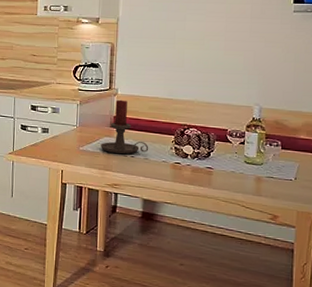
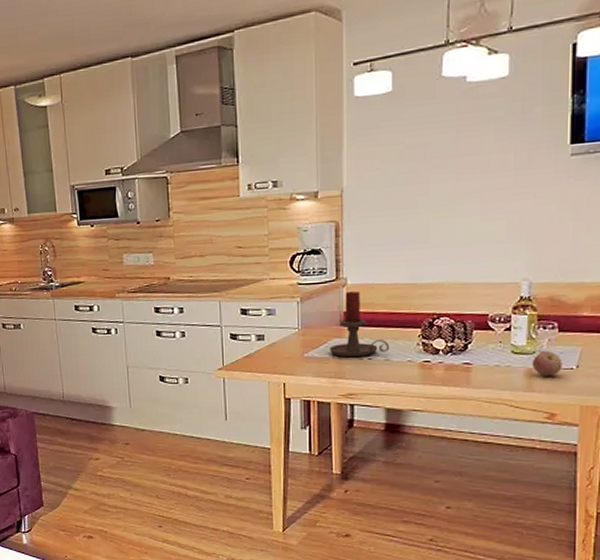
fruit: none [260,162,284,184] -> present [531,350,563,376]

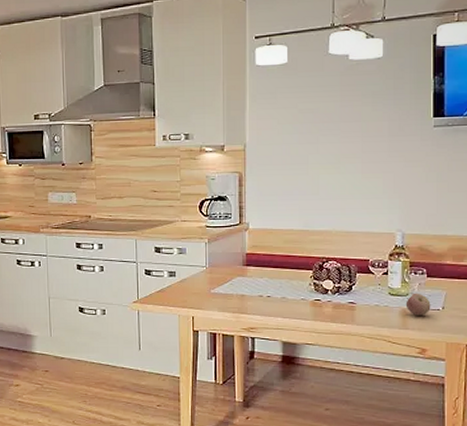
candle holder: present [330,291,390,358] -> none [234,234,286,295]

